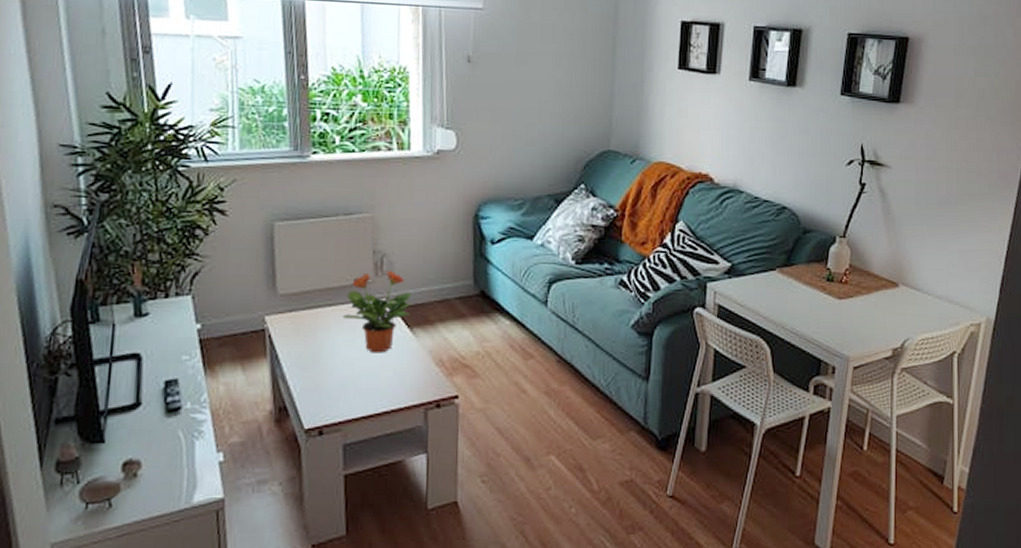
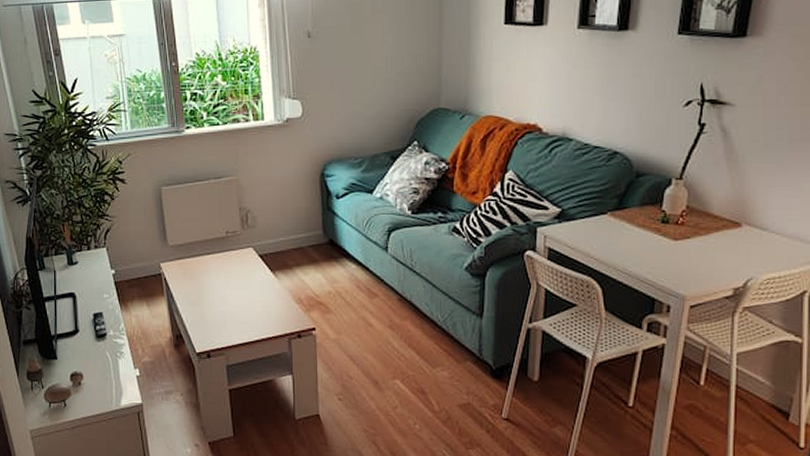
potted plant: present [342,269,412,353] -> none [219,223,273,293]

